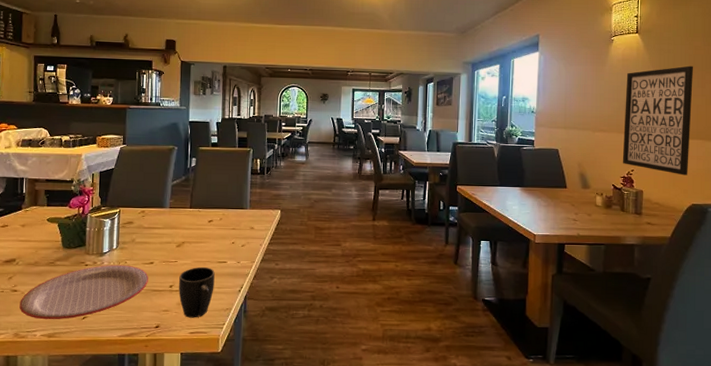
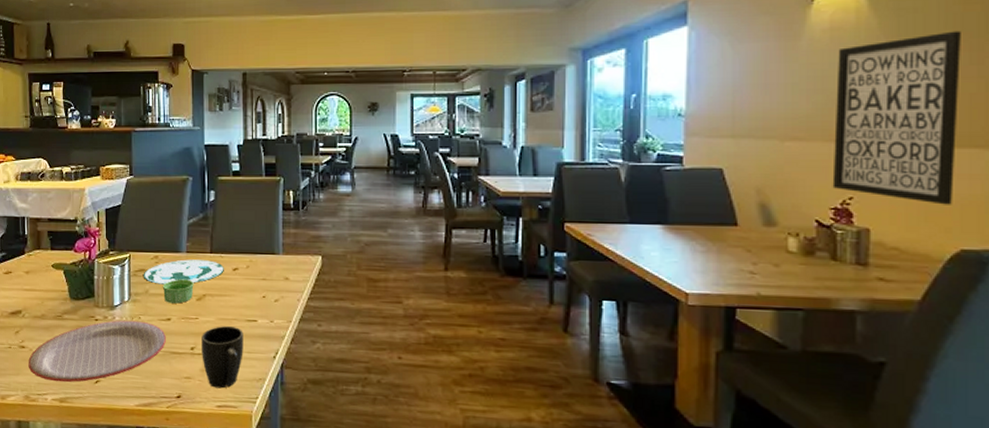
plate: none [131,213,201,234] -> present [144,259,224,285]
ramekin: none [147,229,175,250] -> present [162,279,194,304]

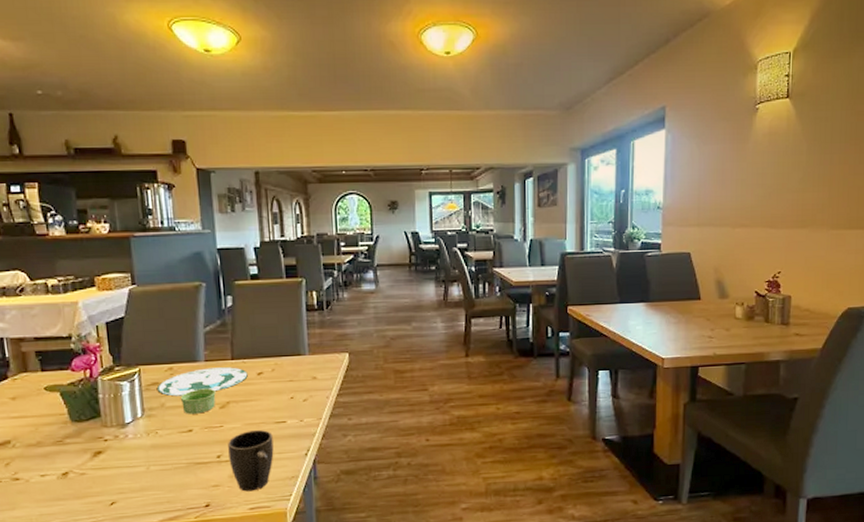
plate: present [28,320,166,383] -> none [25,435,189,510]
wall art: present [832,30,961,205] -> none [767,136,855,274]

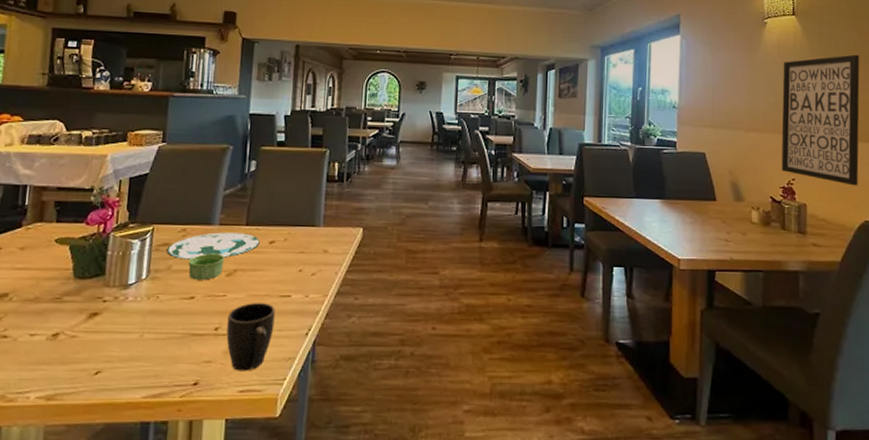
wall art: none [767,136,855,274] -> present [781,54,860,186]

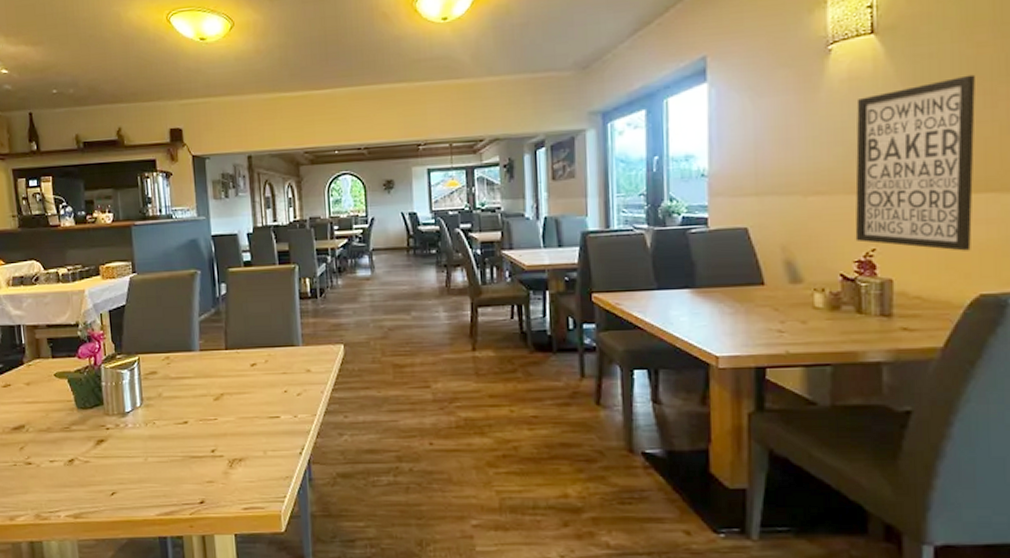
plate: present [167,232,260,260] -> none [155,357,241,386]
ramekin: present [188,253,225,280] -> none [176,379,210,405]
mug: present [226,303,275,371] -> none [222,425,268,490]

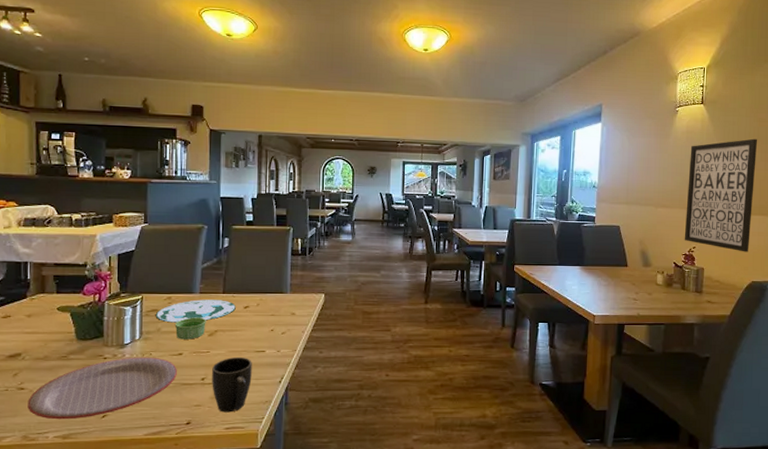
plate: none [36,426,184,497] -> present [27,357,177,420]
plate: none [155,357,241,386] -> present [156,299,236,323]
ramekin: none [176,379,210,405] -> present [174,317,206,340]
mug: none [222,425,268,490] -> present [212,357,252,413]

